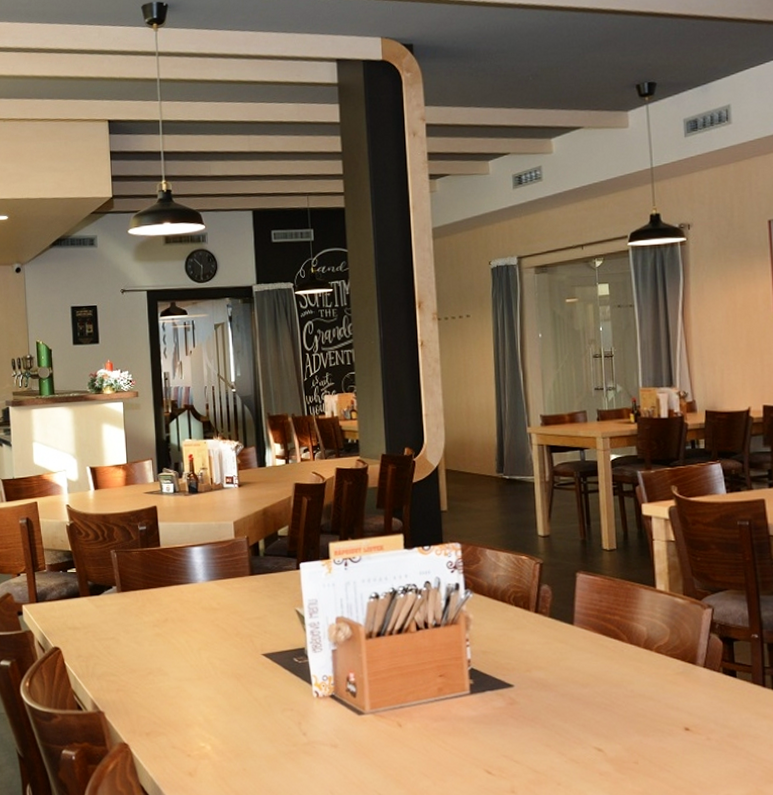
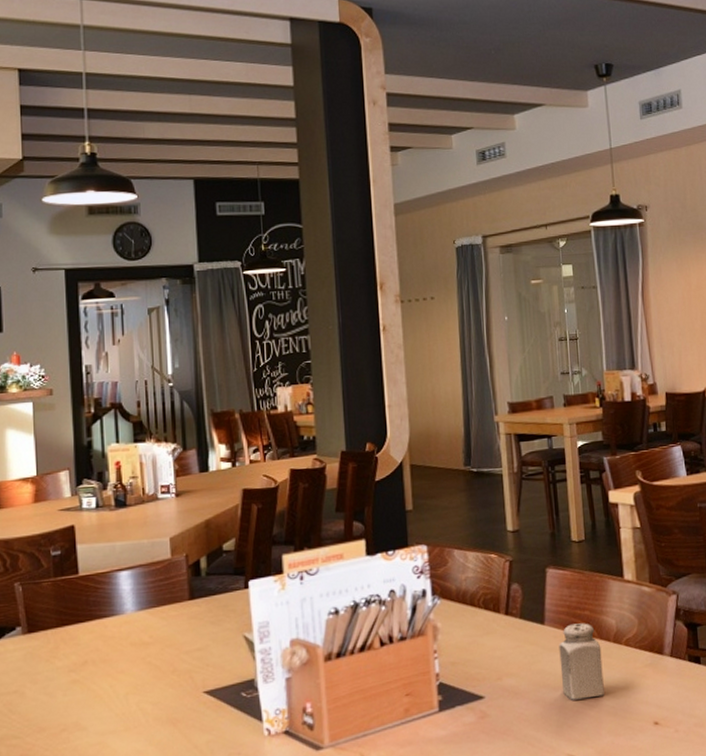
salt shaker: none [588,627,634,698] -> present [559,623,605,700]

